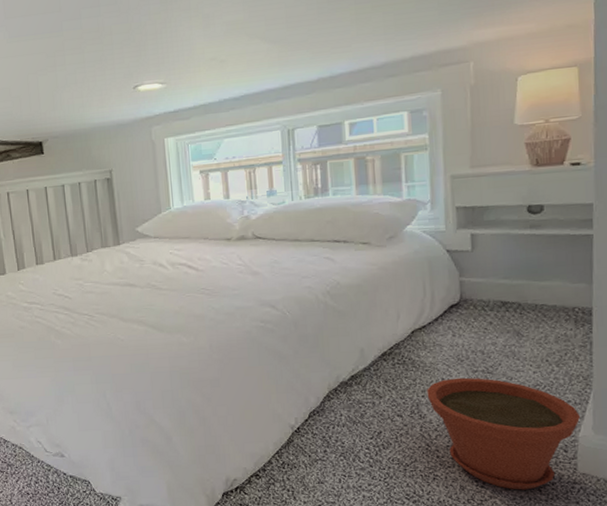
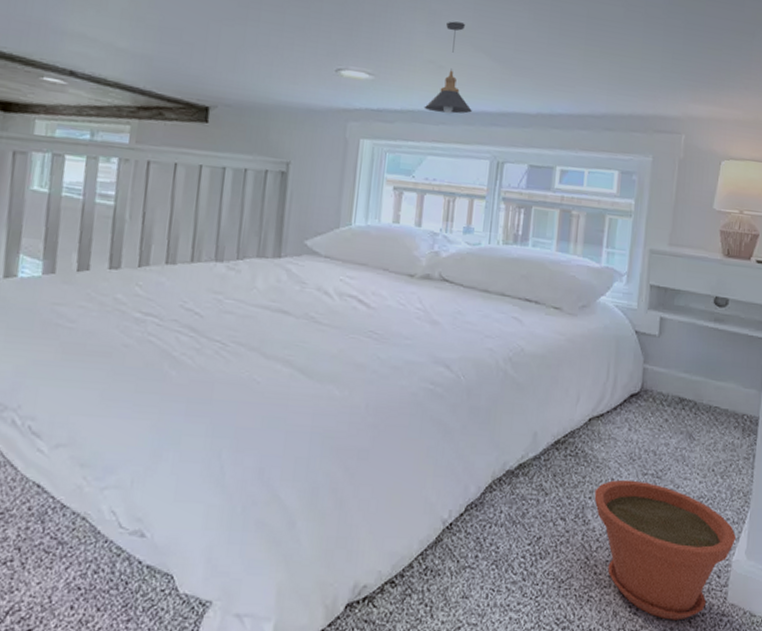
pendant light: none [213,17,257,101] -> present [424,21,472,114]

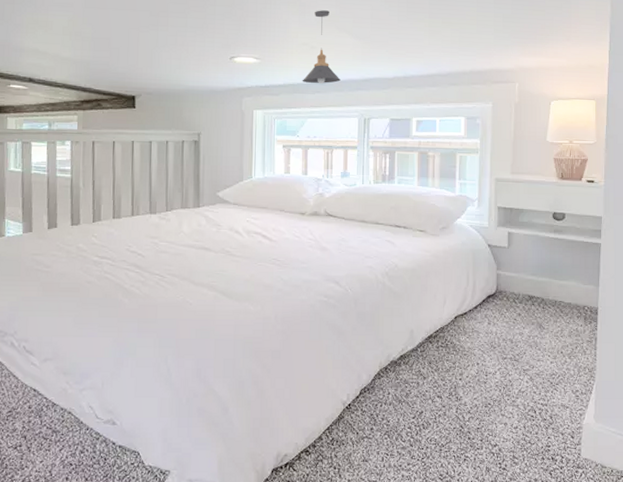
plant pot: present [594,479,736,621] -> none [464,363,585,473]

